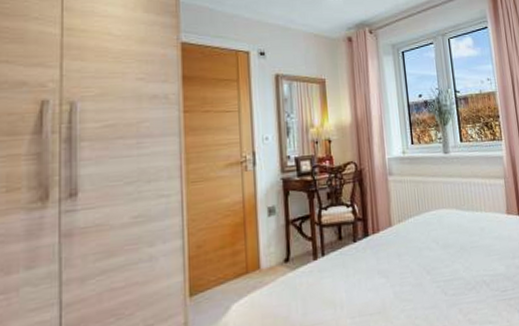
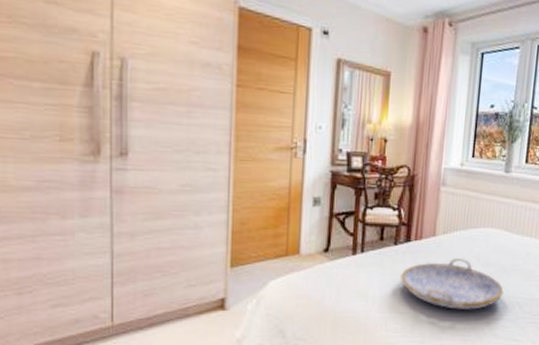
serving tray: none [365,244,468,301] -> present [400,257,504,310]

